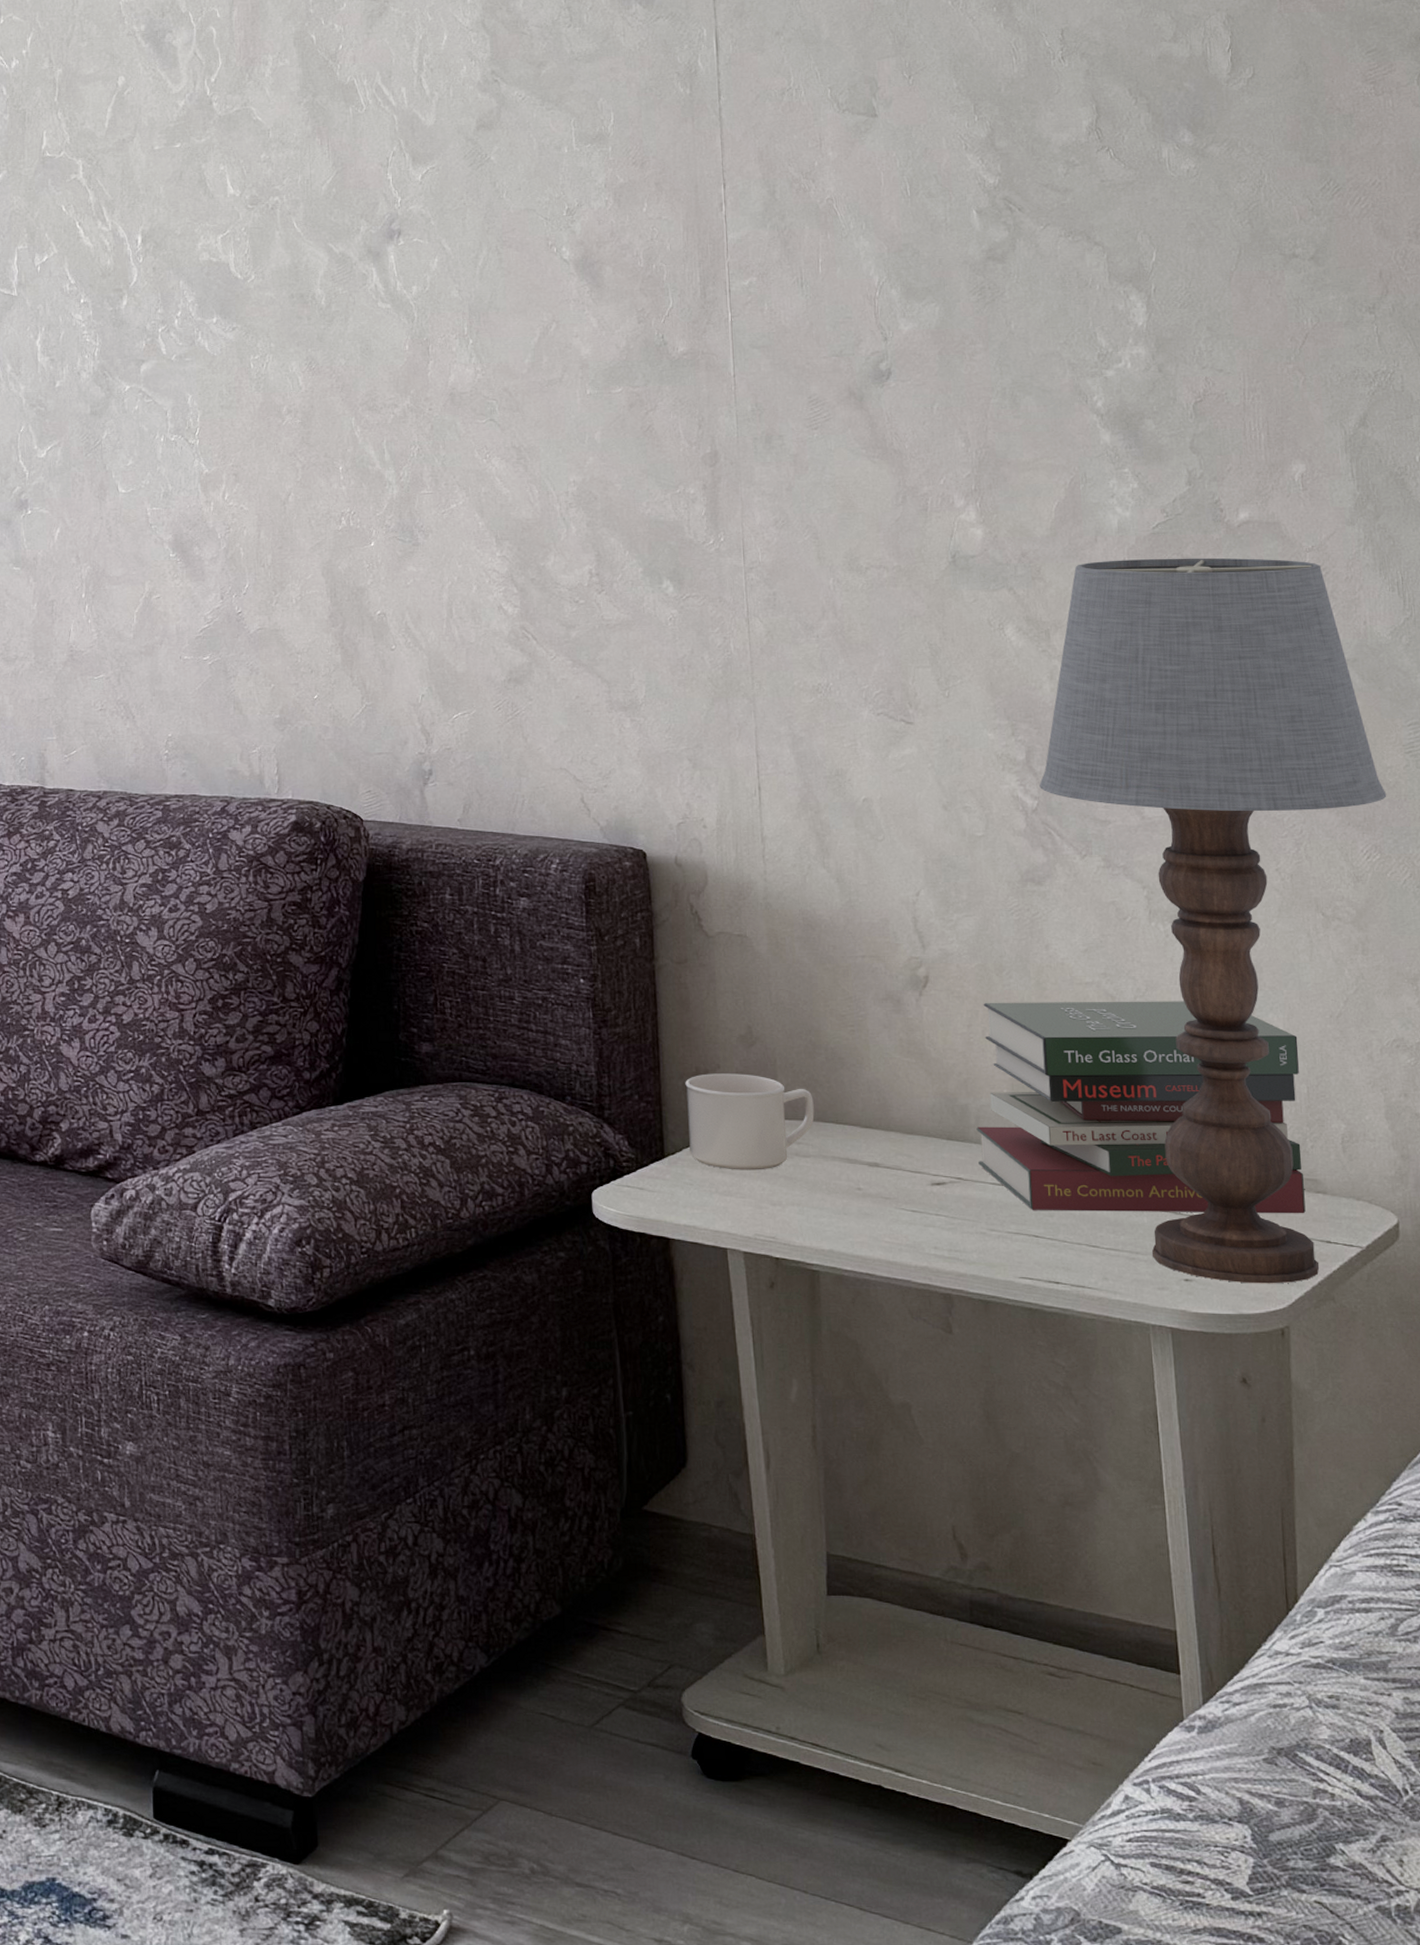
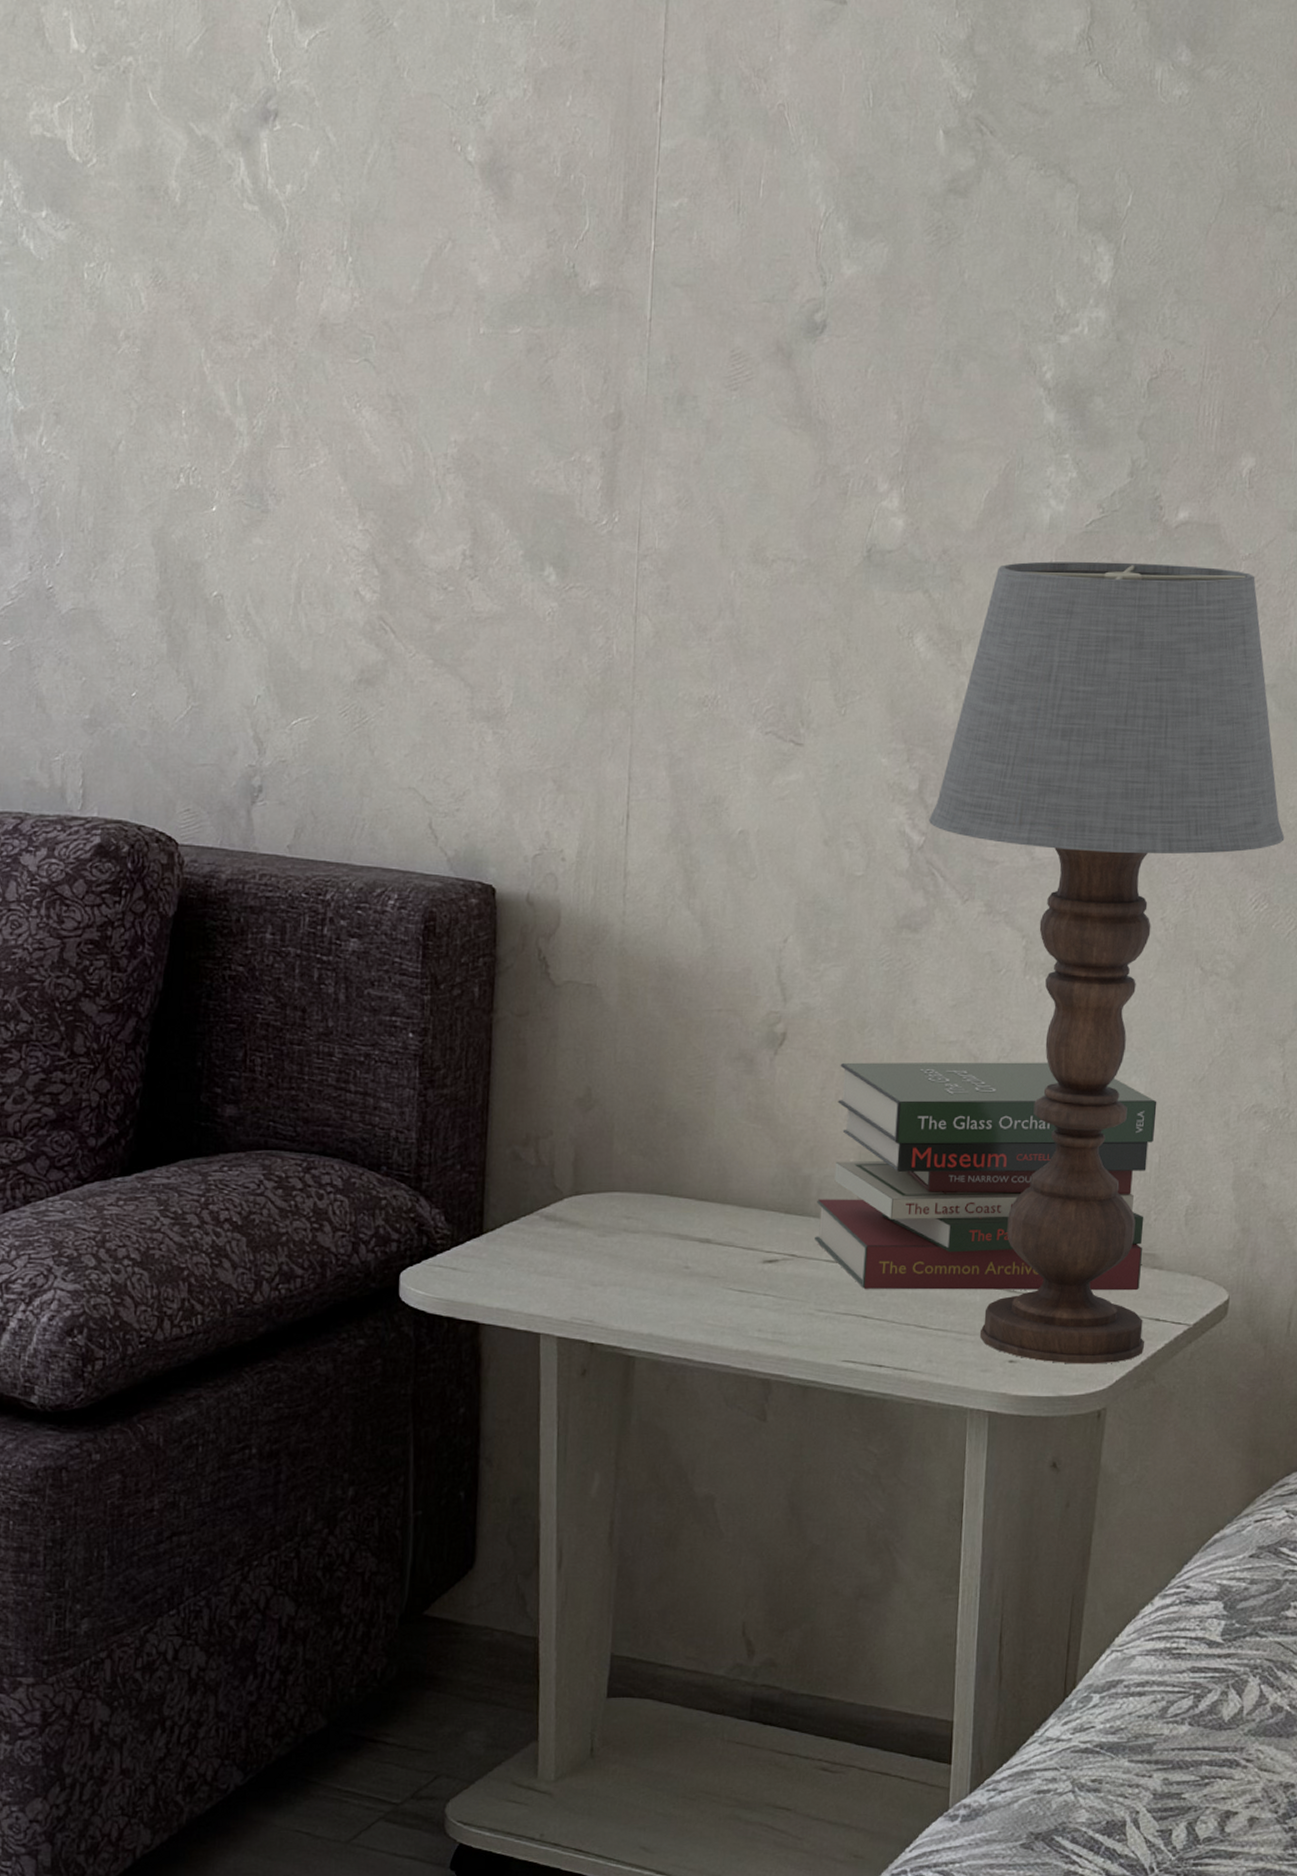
mug: present [685,1073,815,1170] -> none [511,1140,649,1248]

